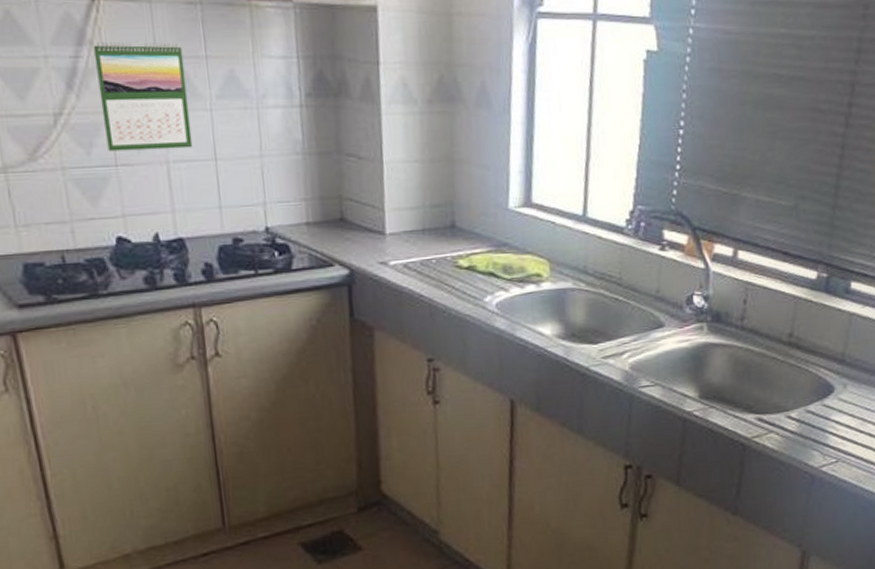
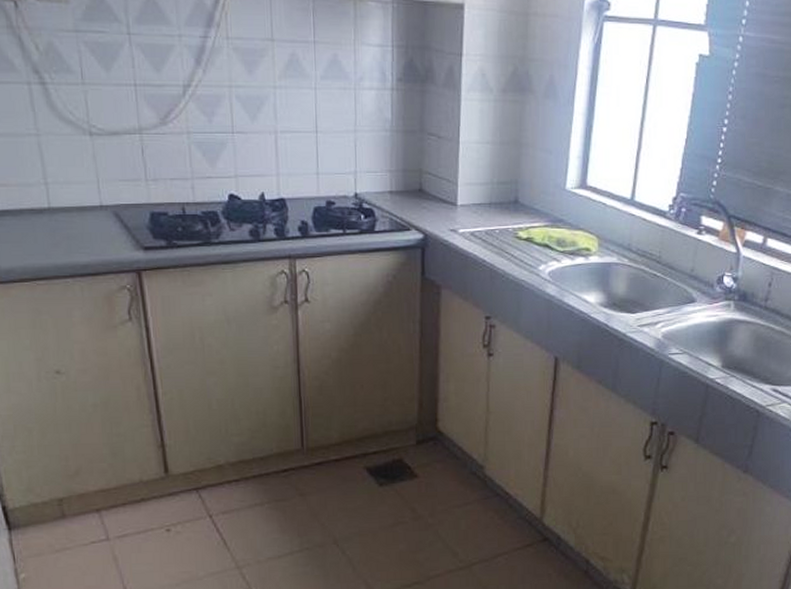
calendar: present [93,40,193,152] -> none [219,25,298,121]

